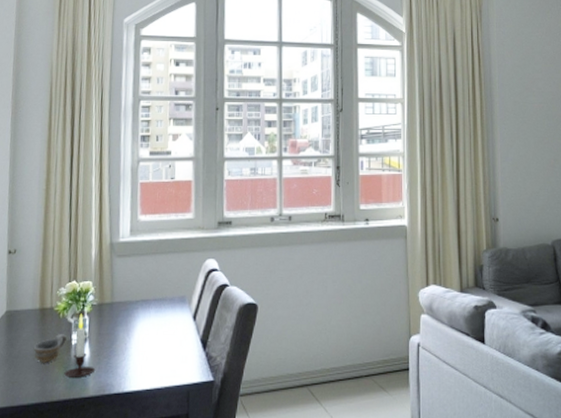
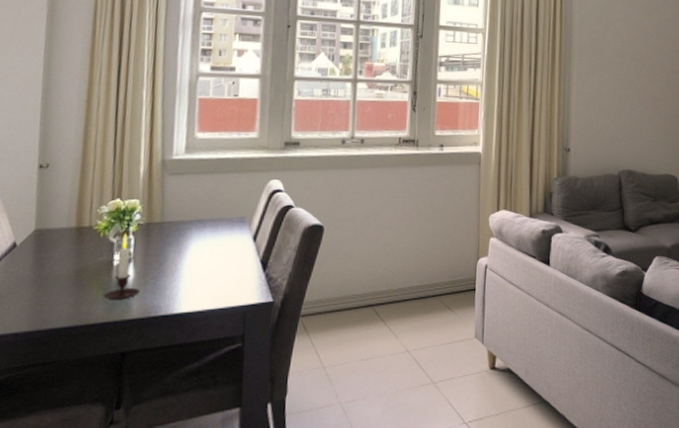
cup: present [33,334,67,363] -> none [67,254,108,284]

